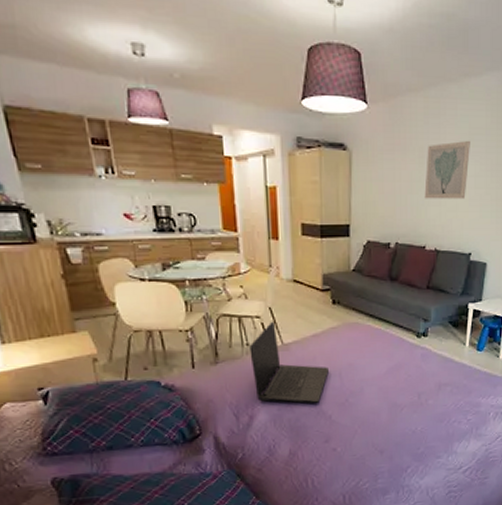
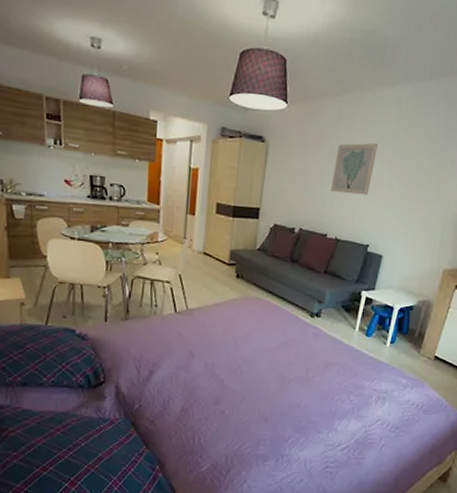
laptop: present [249,321,329,404] -> none [157,287,226,368]

